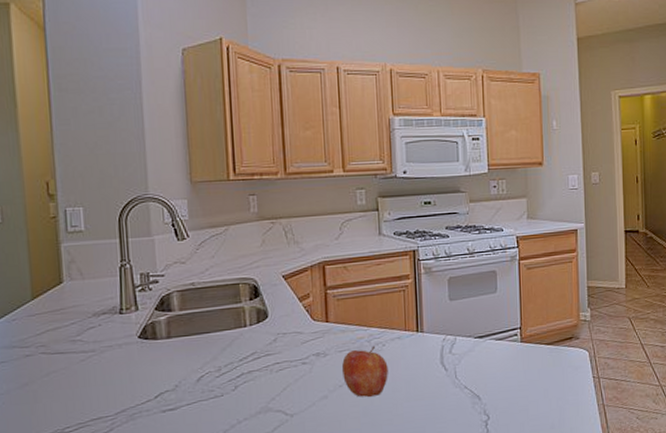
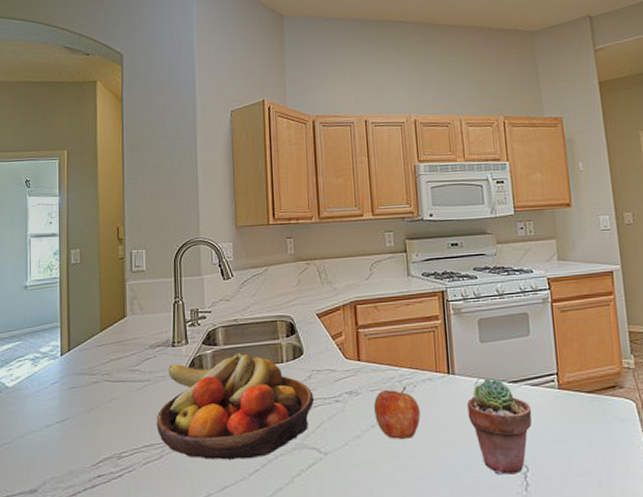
fruit bowl: none [103,317,281,429] -> present [156,352,315,460]
potted succulent: none [435,335,495,425] -> present [467,379,532,475]

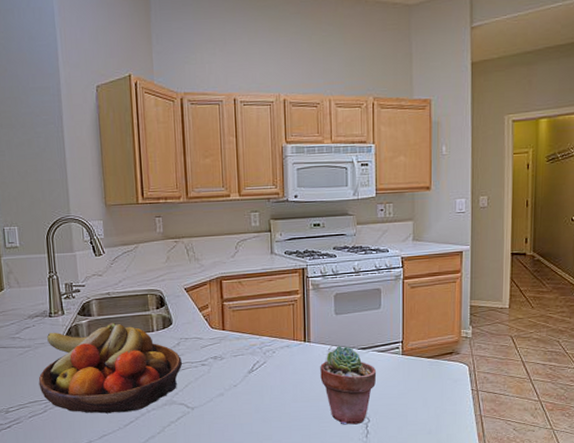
apple: present [374,387,420,440] -> none [237,353,278,397]

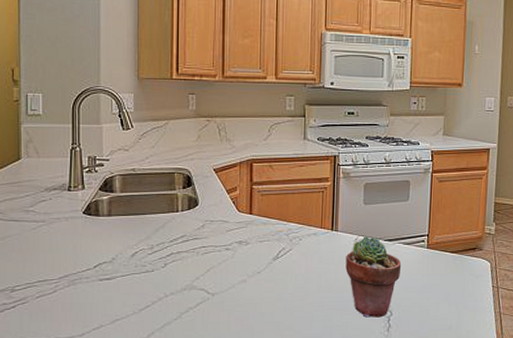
fruit bowl: present [38,322,183,414] -> none [50,200,206,296]

